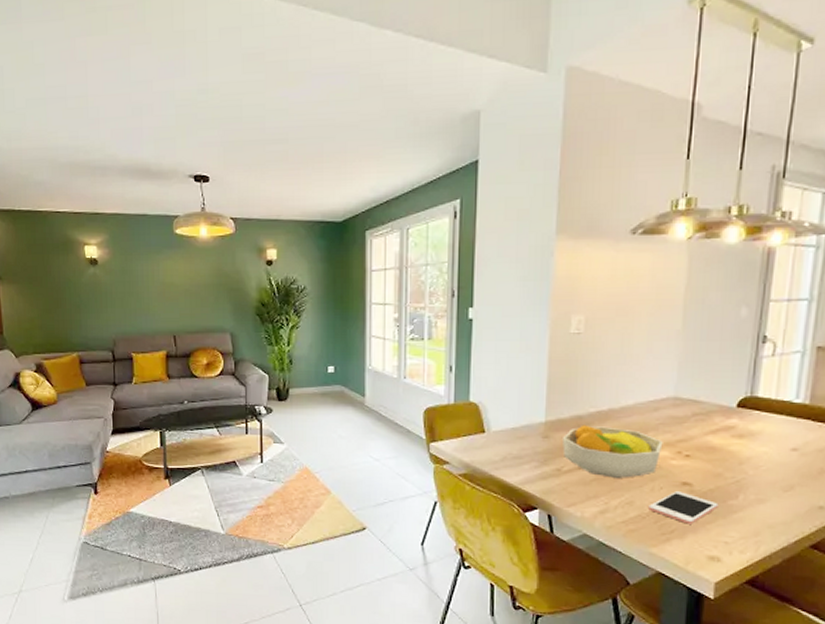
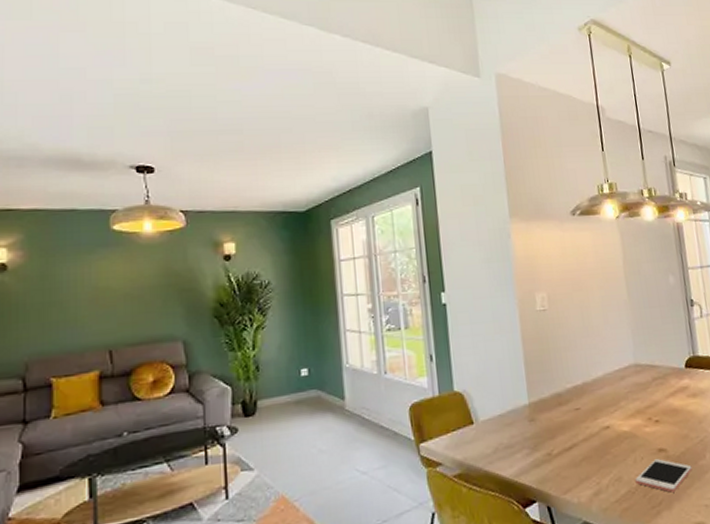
fruit bowl: present [563,425,663,478] -> none [547,401,635,455]

